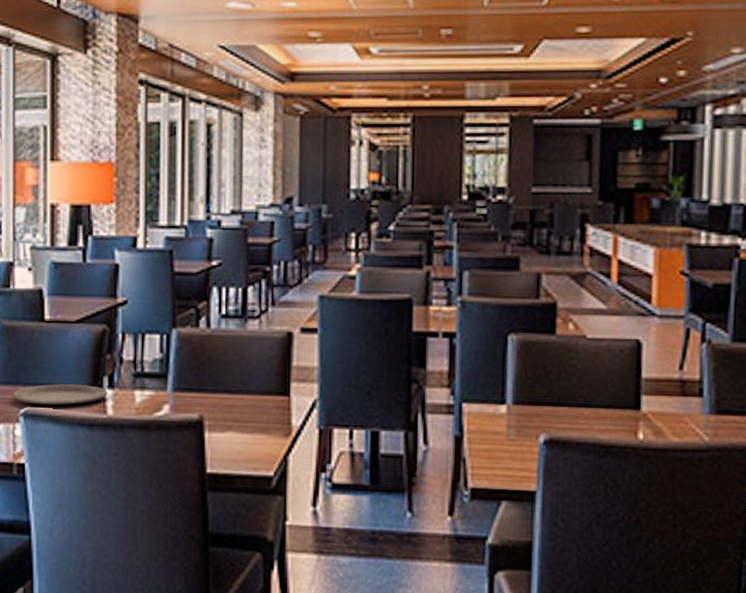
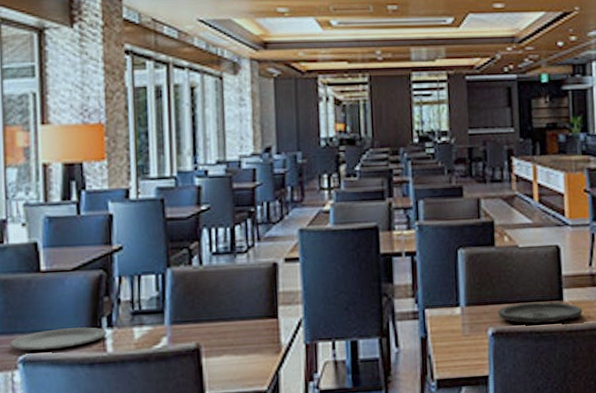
plate: none [553,407,665,436] -> present [497,301,582,324]

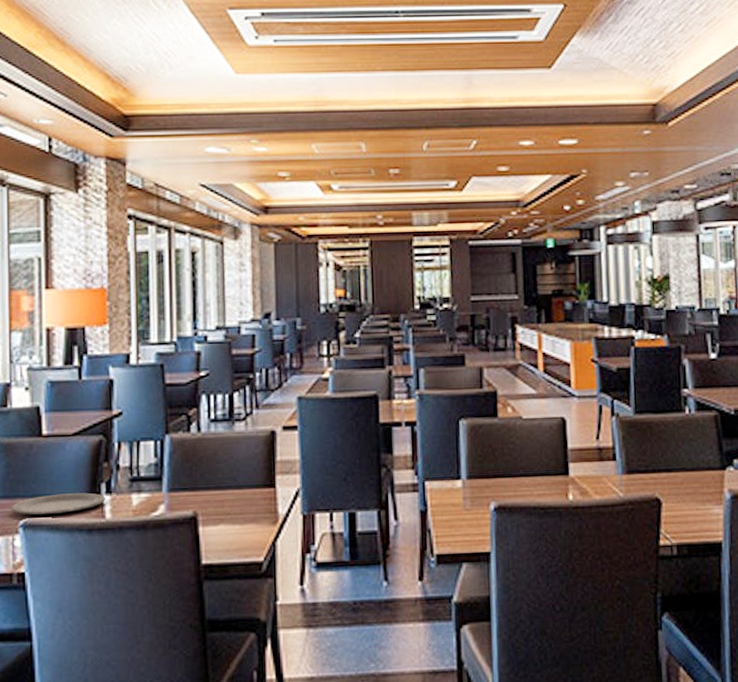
plate: present [497,301,582,324] -> none [500,476,589,499]

